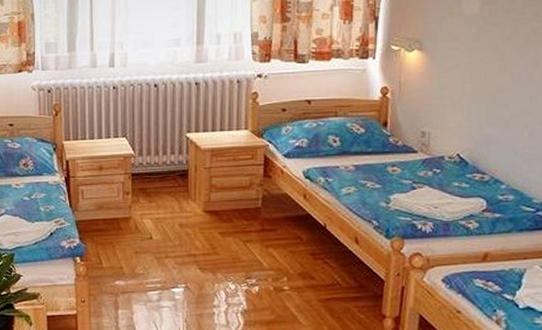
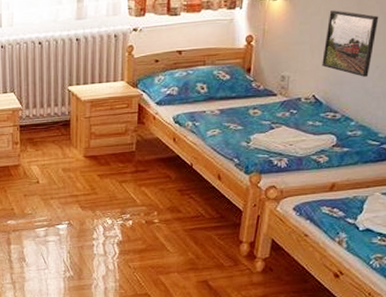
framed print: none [465,64,524,136] -> present [322,10,379,77]

